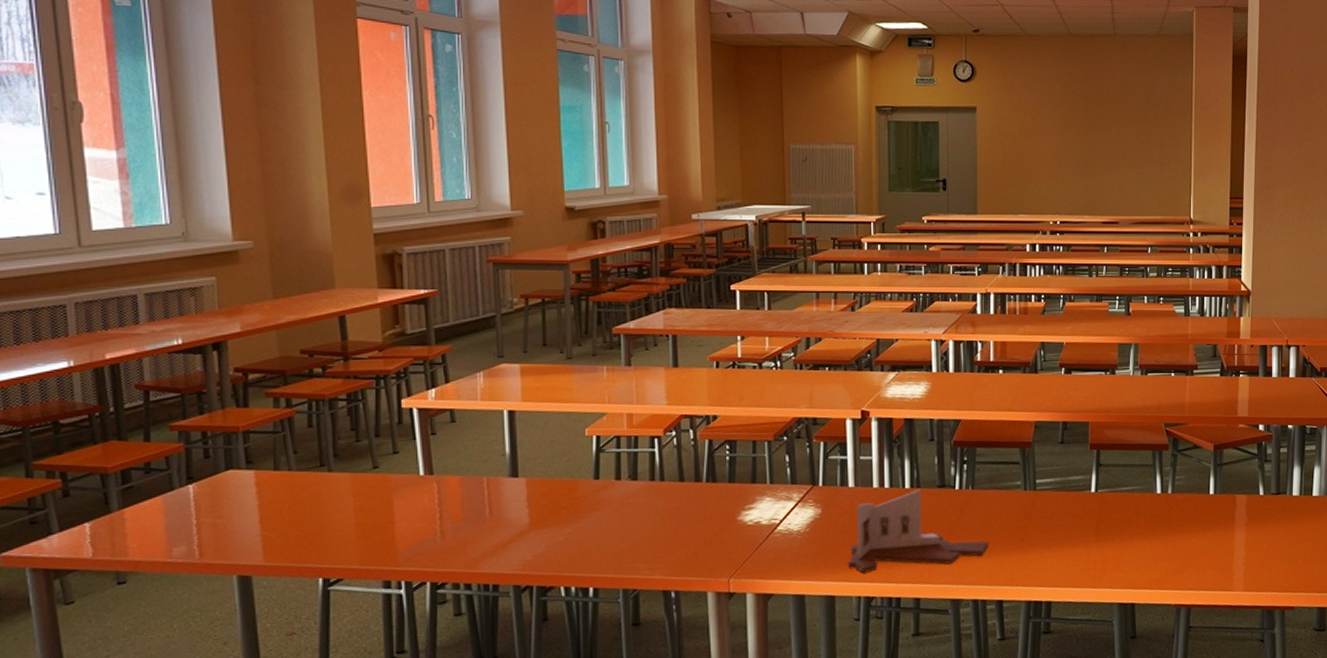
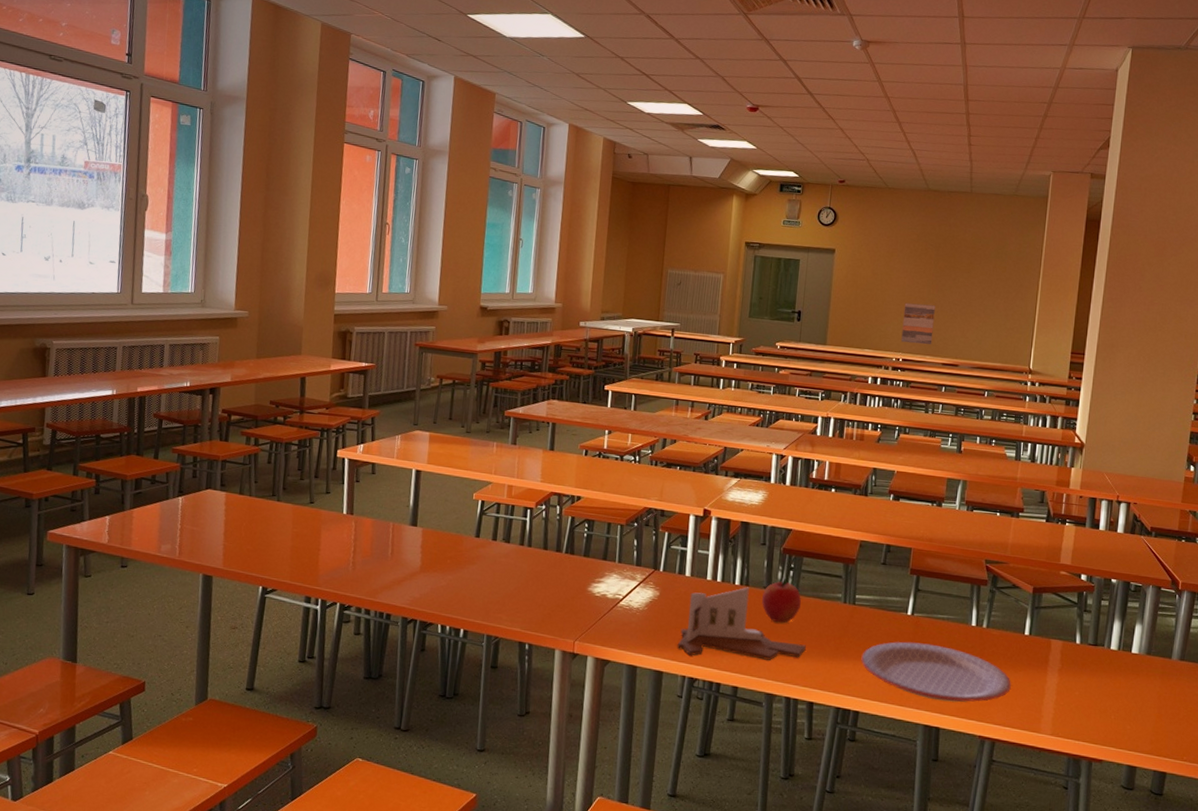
apple: none [937,471,978,523] -> present [762,576,801,624]
plate: none [1048,519,1201,576] -> present [861,641,1011,702]
wall art: none [1056,160,1089,204] -> present [901,302,935,345]

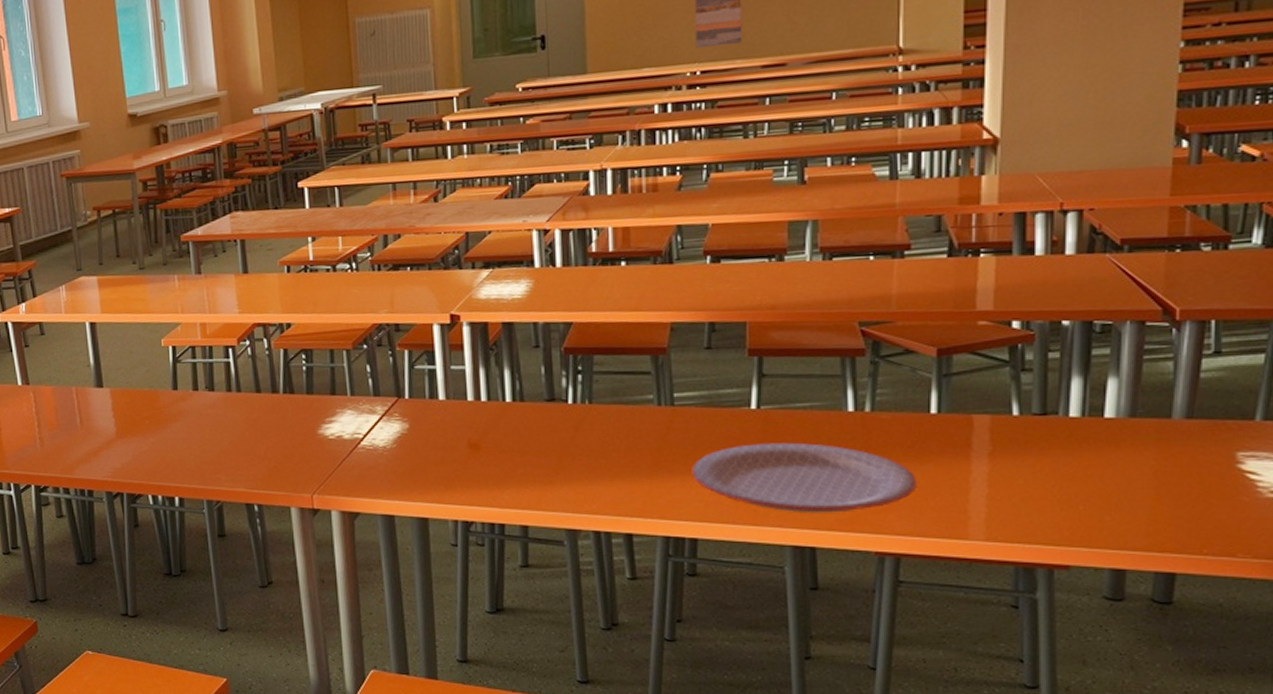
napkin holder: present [677,587,806,660] -> none [441,402,613,496]
apple: present [762,576,801,624] -> none [544,383,598,442]

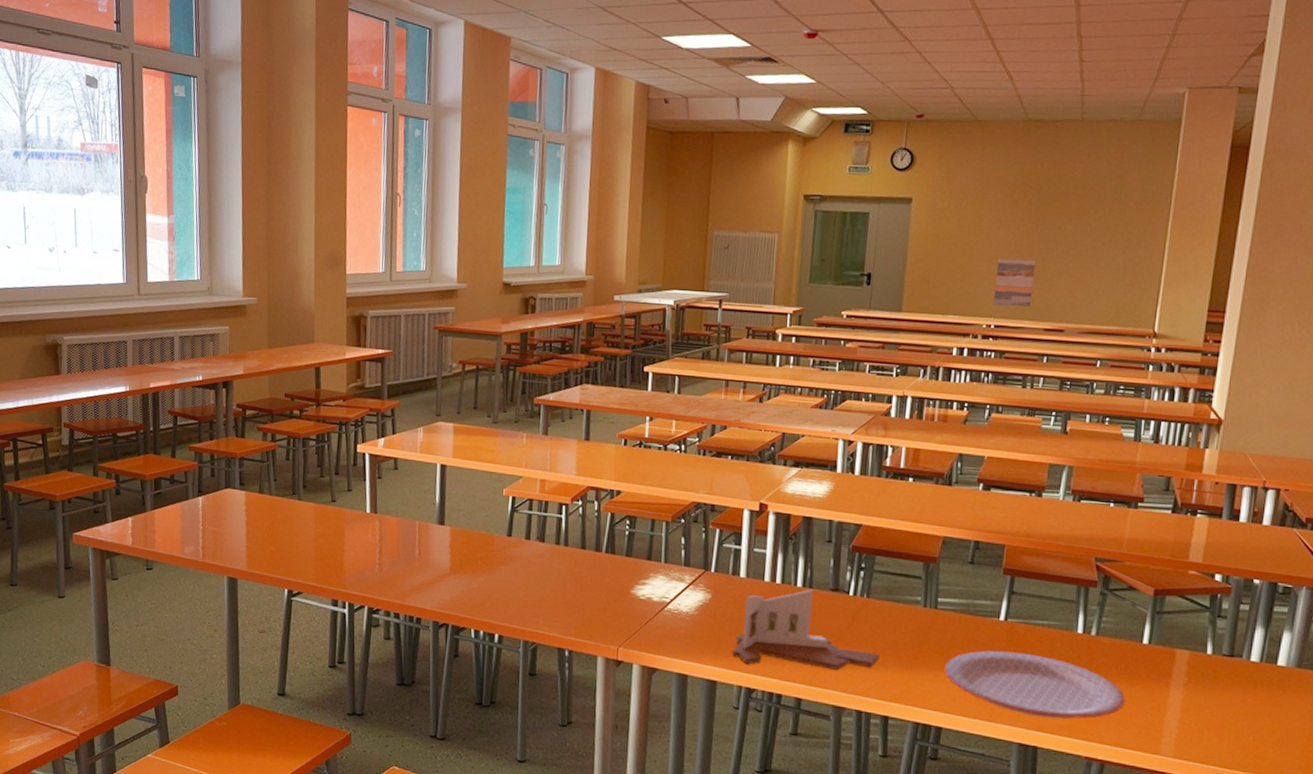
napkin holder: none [441,402,613,496] -> present [732,589,880,670]

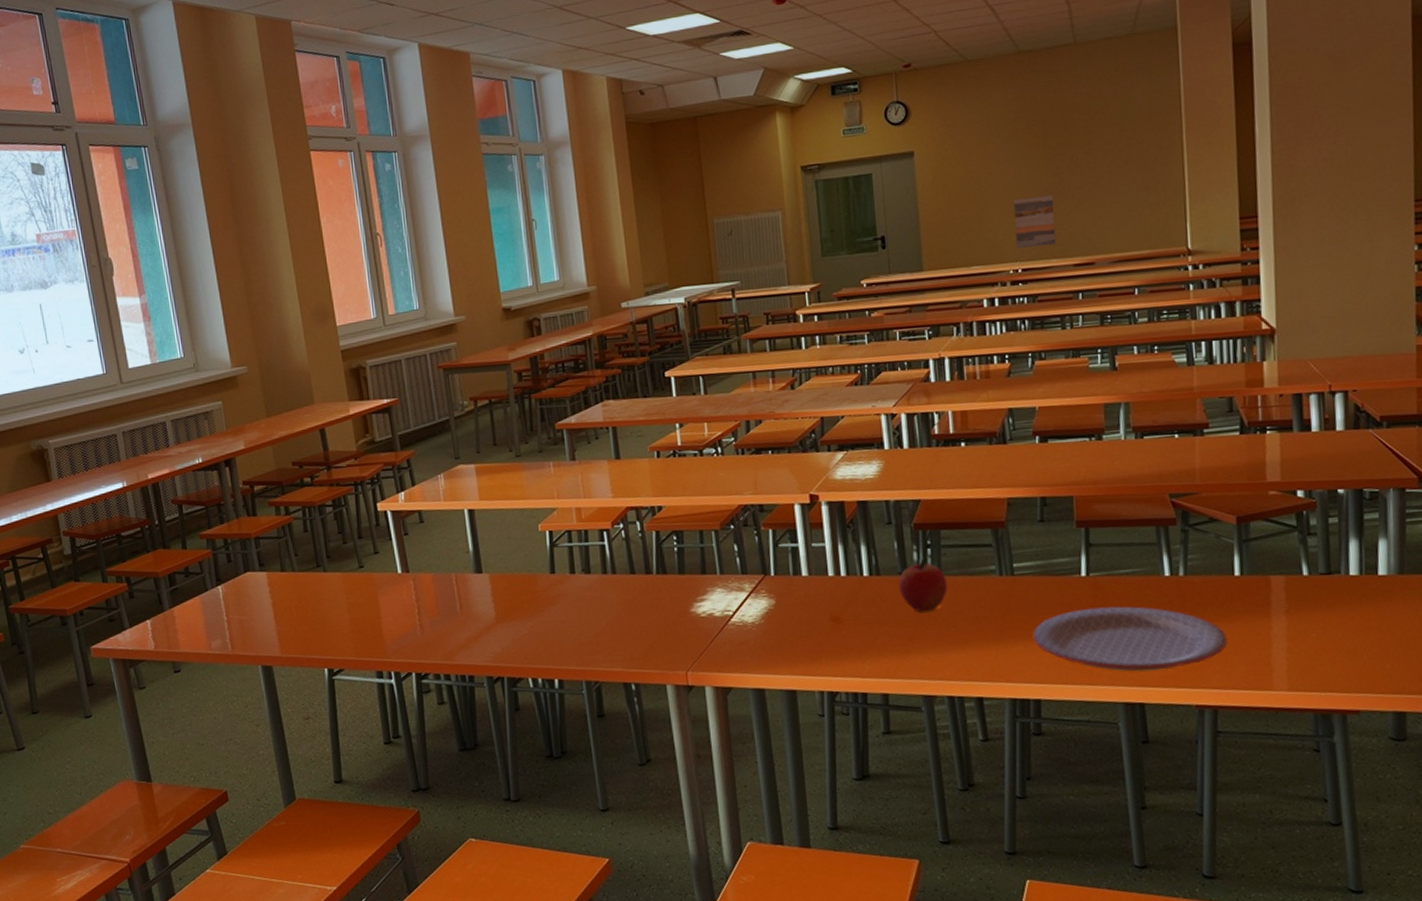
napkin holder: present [732,589,880,670] -> none [807,576,963,667]
apple: none [828,577,874,630] -> present [899,556,947,612]

